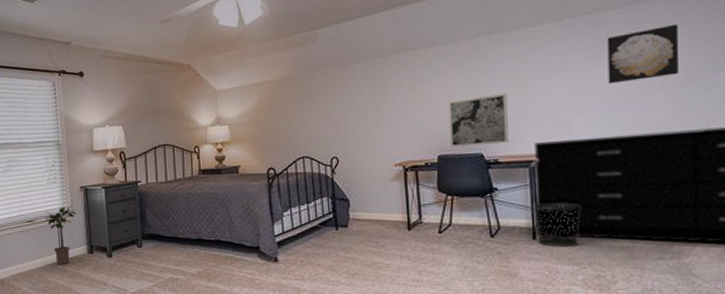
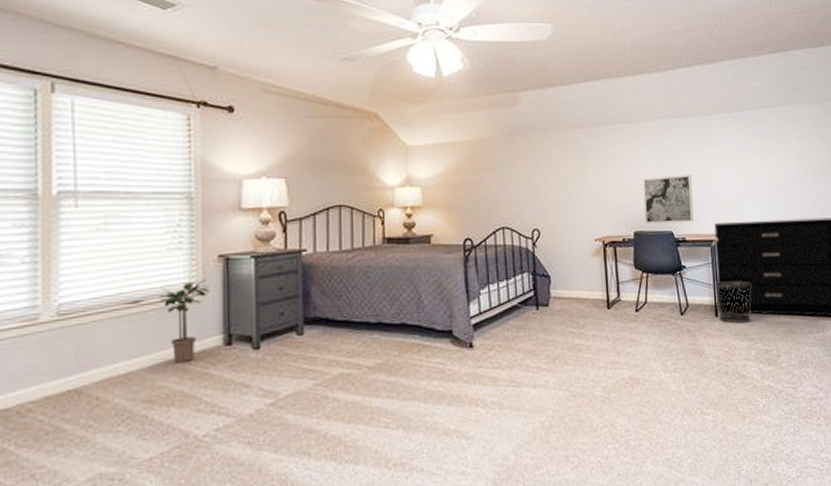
wall art: present [607,23,680,84] -> none [765,126,816,173]

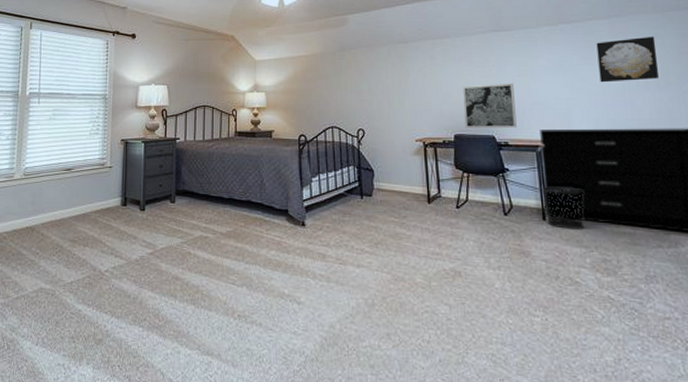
potted plant: present [158,280,211,362] -> none [82,157,115,215]
wall art: none [765,126,816,173] -> present [596,36,659,83]

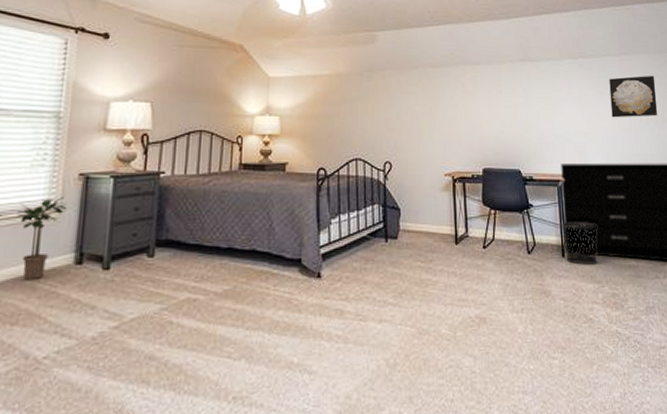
potted plant: none [82,157,115,215] -> present [15,197,68,279]
wall art: present [462,82,517,128] -> none [492,115,541,162]

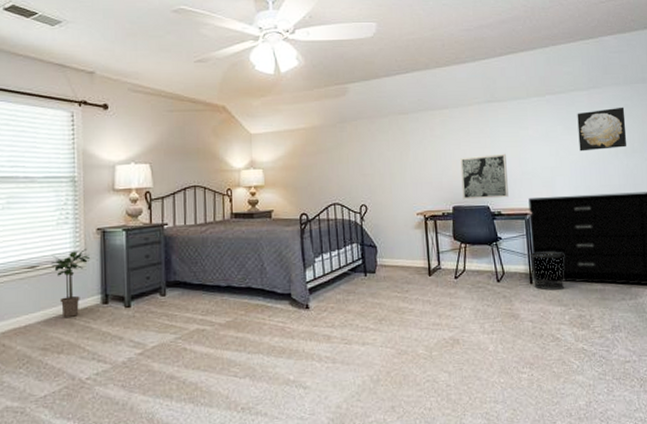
wall art: none [492,115,541,162] -> present [460,153,509,200]

